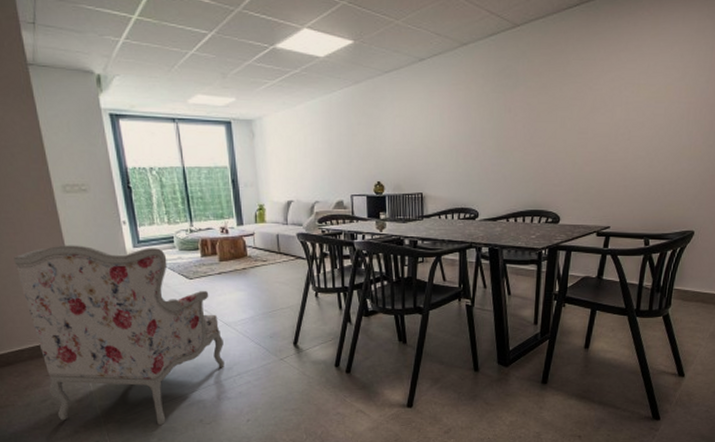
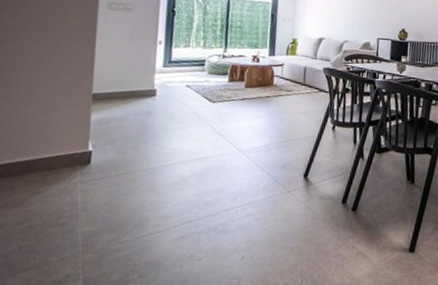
armchair: present [14,245,224,426] -> none [30,58,233,260]

